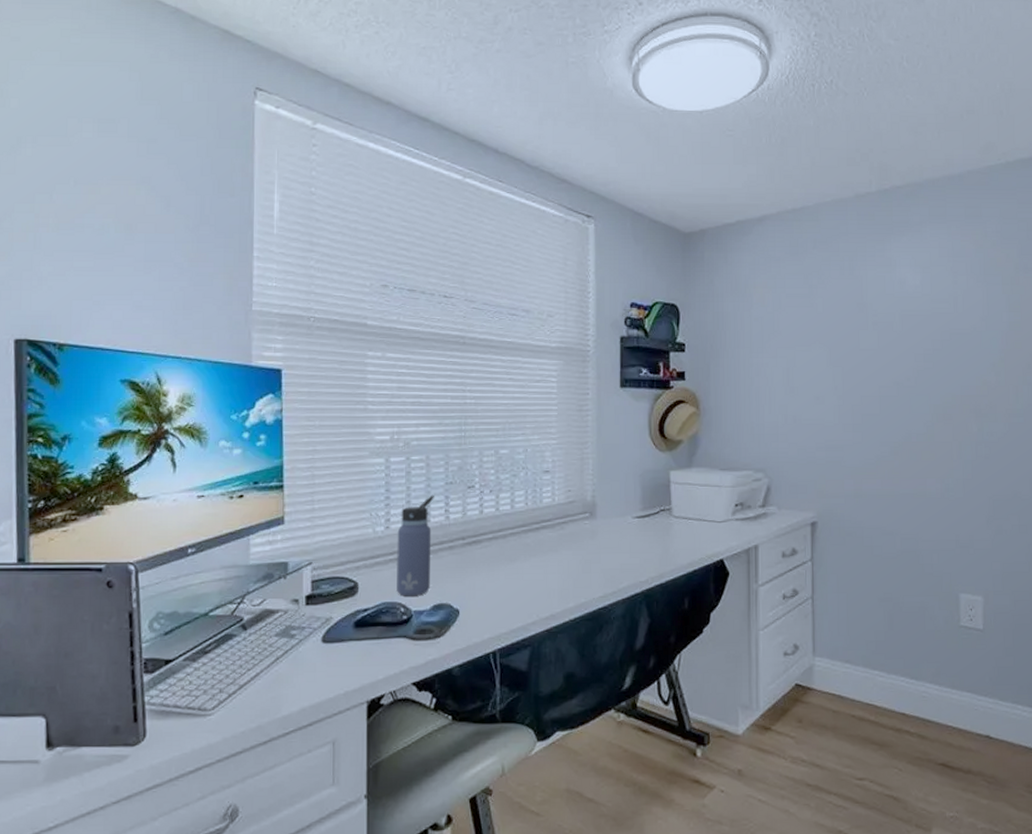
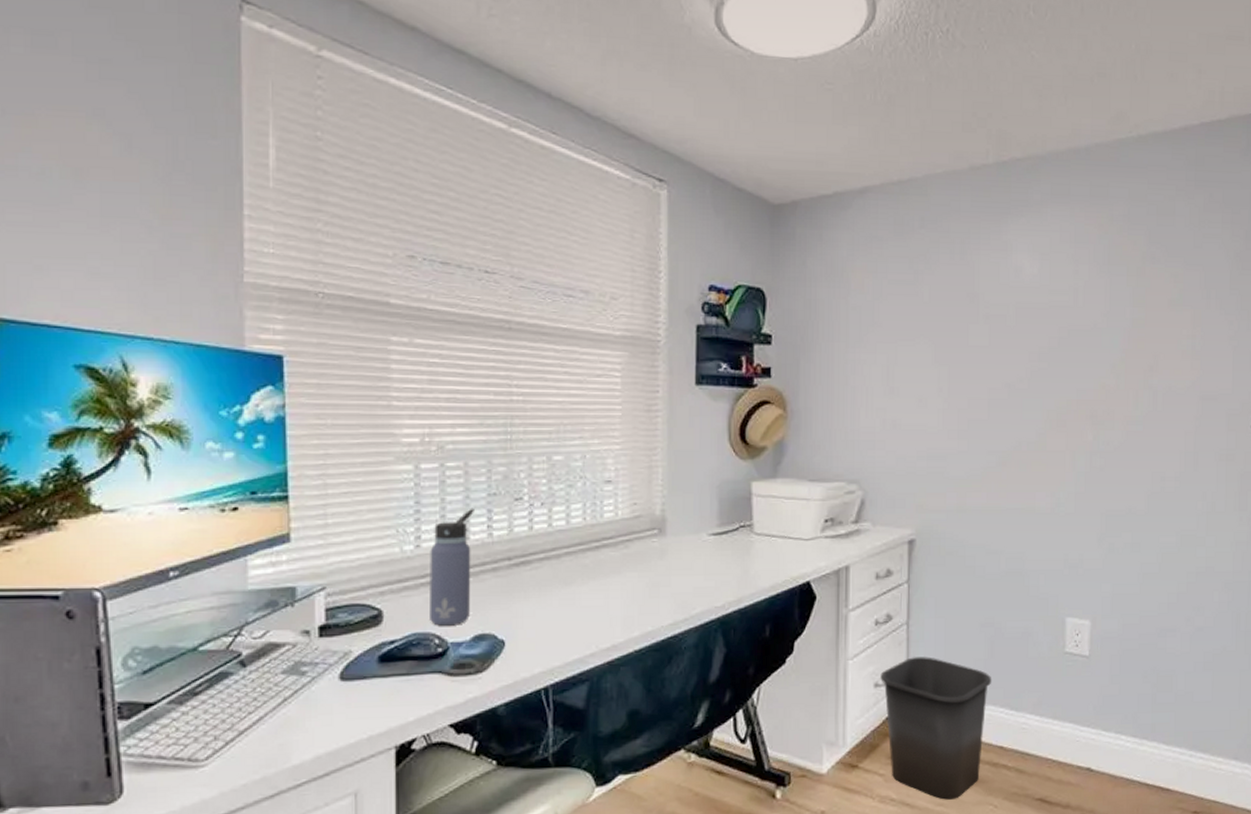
waste bin: none [789,628,893,762] -> present [880,657,992,800]

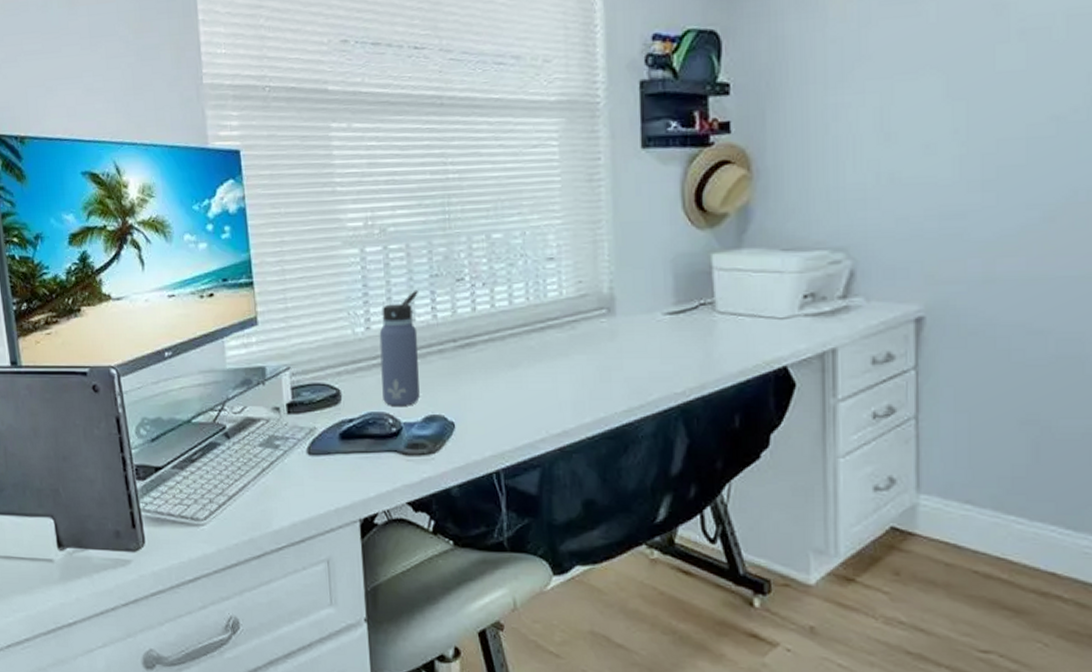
waste bin: present [880,657,992,800] -> none [881,458,1038,630]

